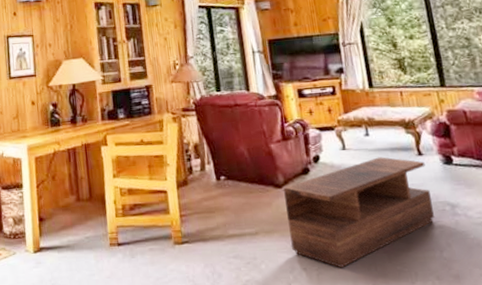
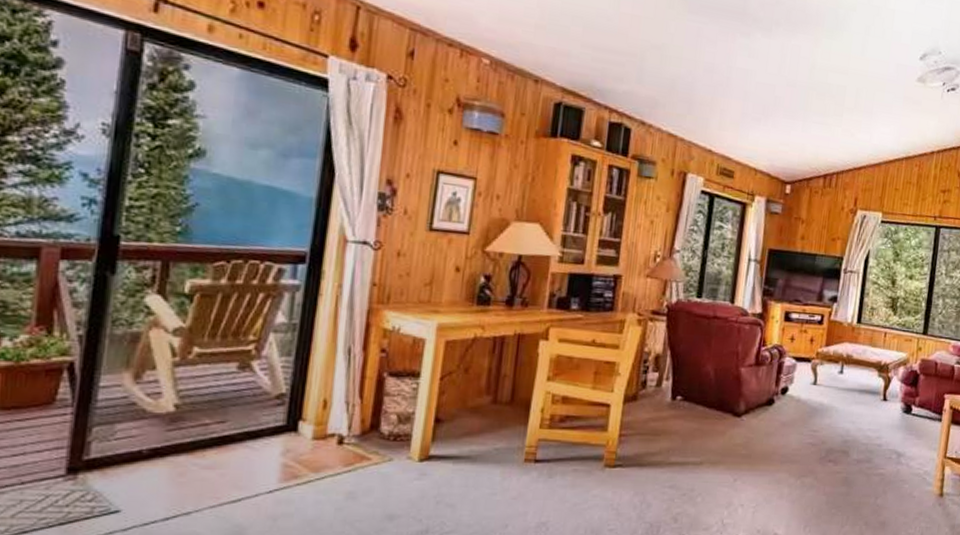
coffee table: present [283,157,434,268] -> none [734,397,887,507]

